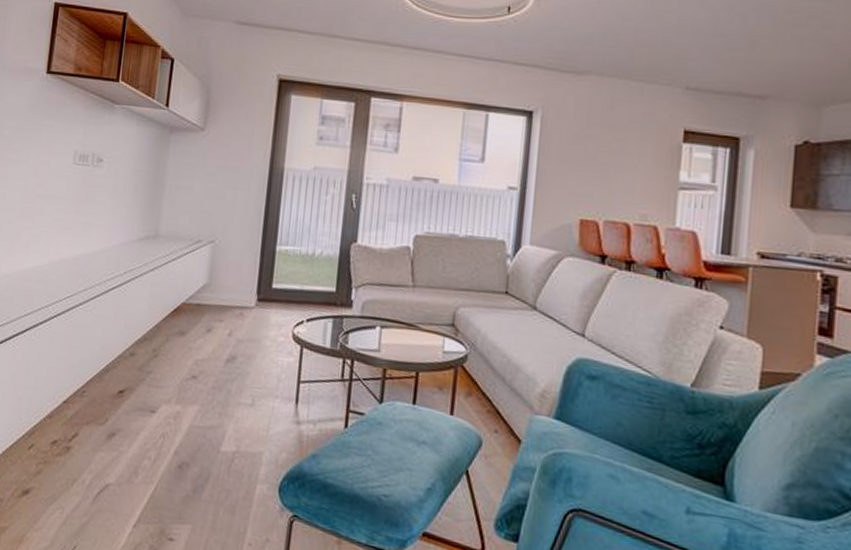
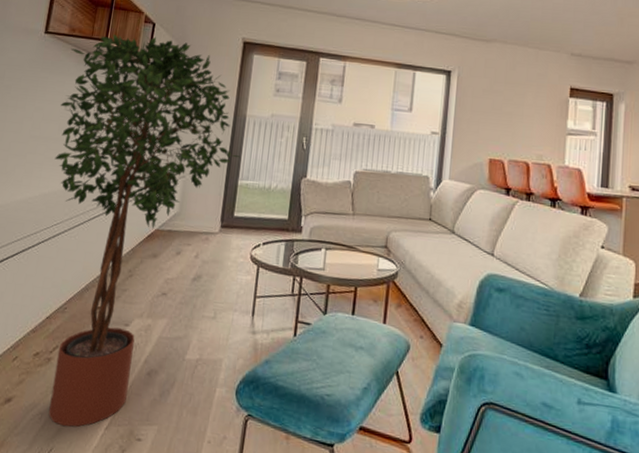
potted tree: none [64,73,278,524] -> present [48,34,241,427]

